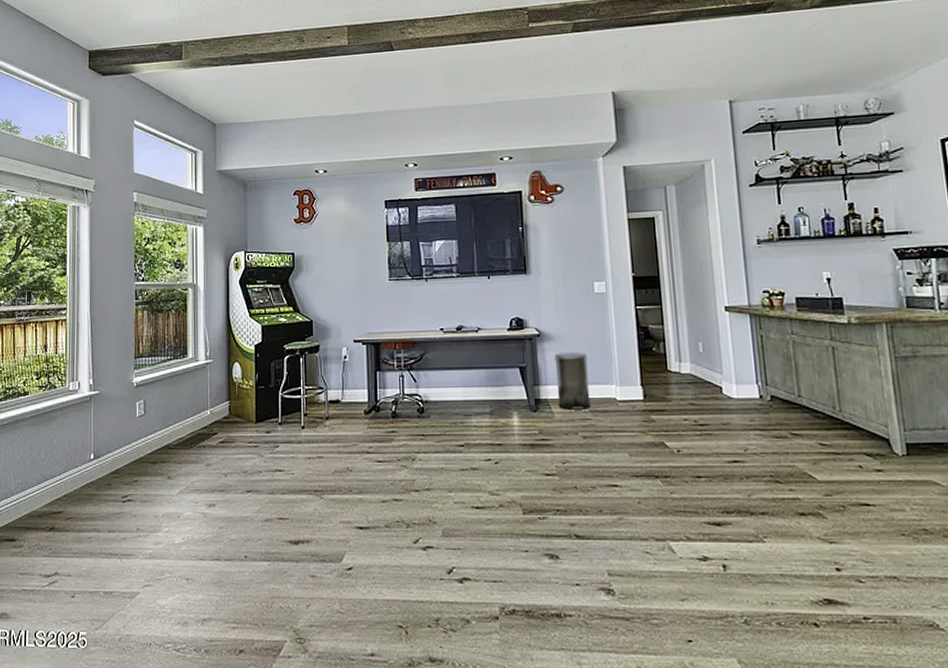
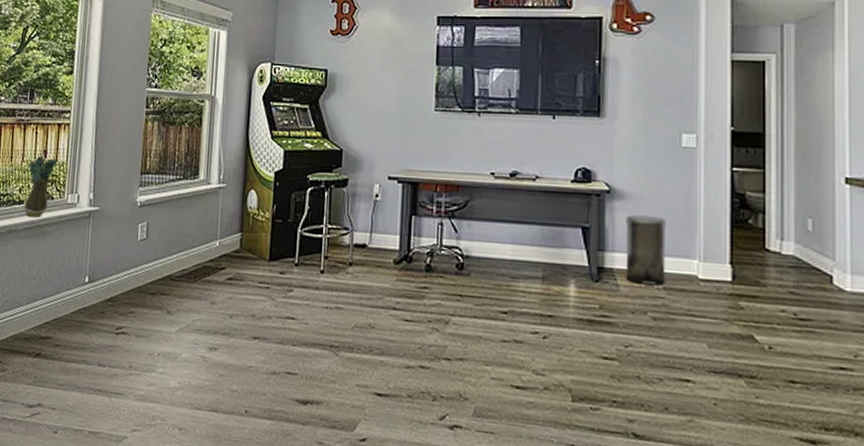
vase: none [29,348,57,407] -> present [24,153,57,219]

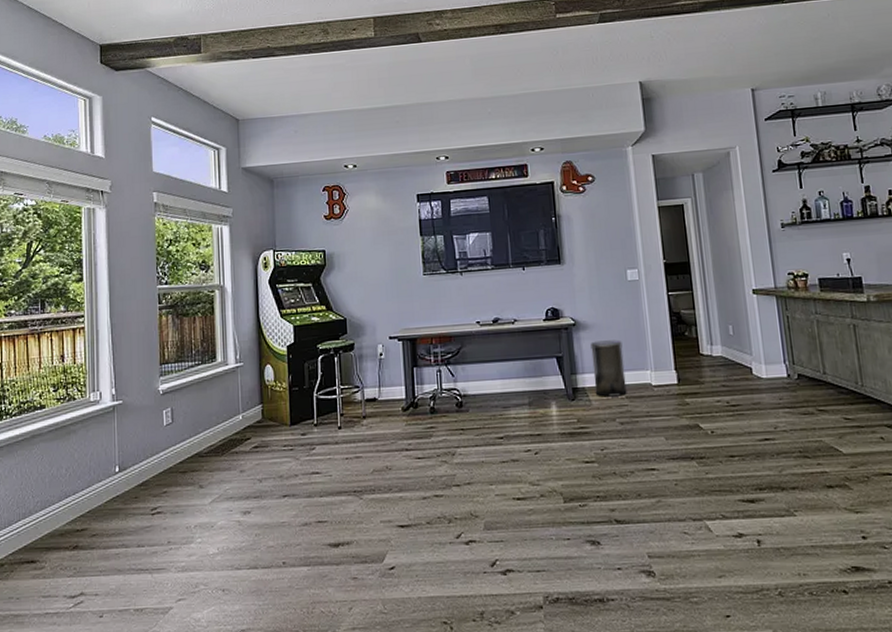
vase: present [24,153,57,219] -> none [46,359,75,421]

